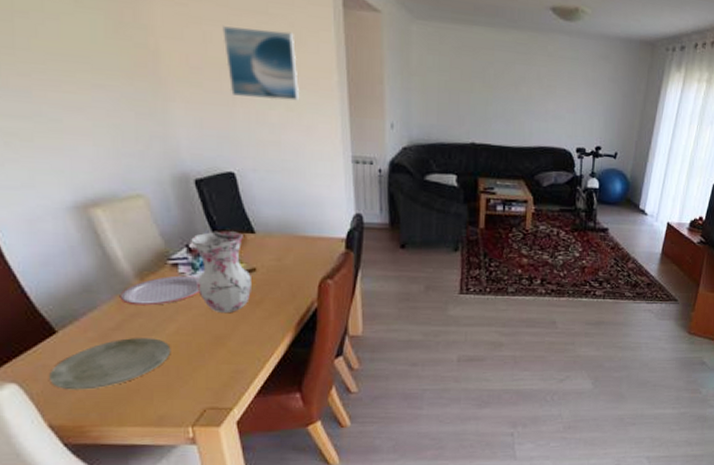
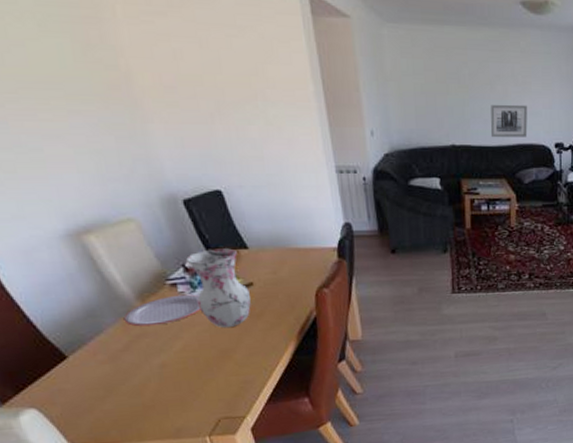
plate: present [49,338,171,390] -> none [66,356,181,411]
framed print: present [223,26,300,101] -> none [192,42,278,115]
wall art: none [511,106,551,140] -> present [490,104,528,137]

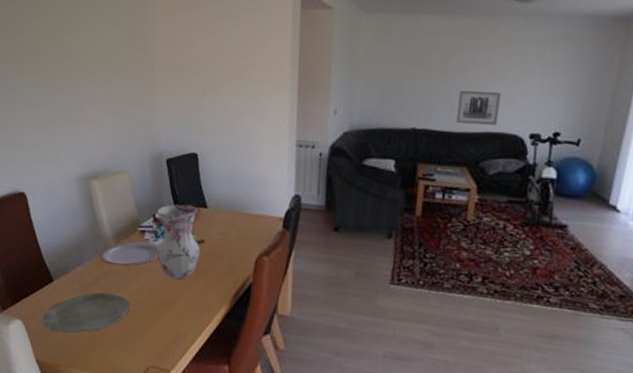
plate: none [66,356,181,411] -> present [43,292,130,334]

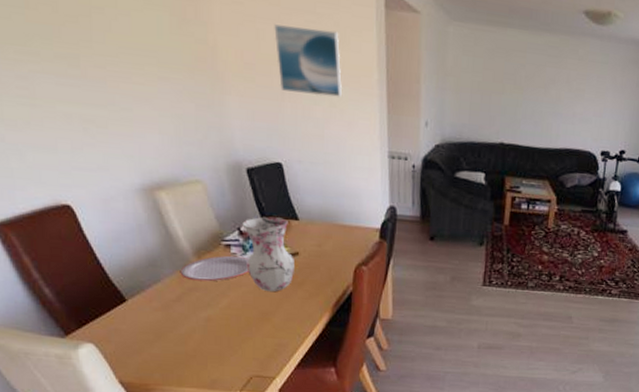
plate: present [43,292,130,334] -> none [120,309,223,353]
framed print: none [201,31,258,91] -> present [274,24,343,97]
wall art: present [455,90,501,125] -> none [539,108,578,142]

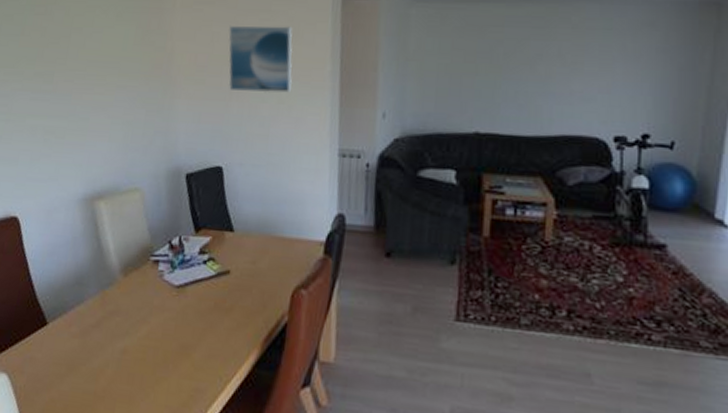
plate: present [180,255,249,282] -> none [104,273,176,305]
vase: present [242,216,294,292] -> none [172,227,225,320]

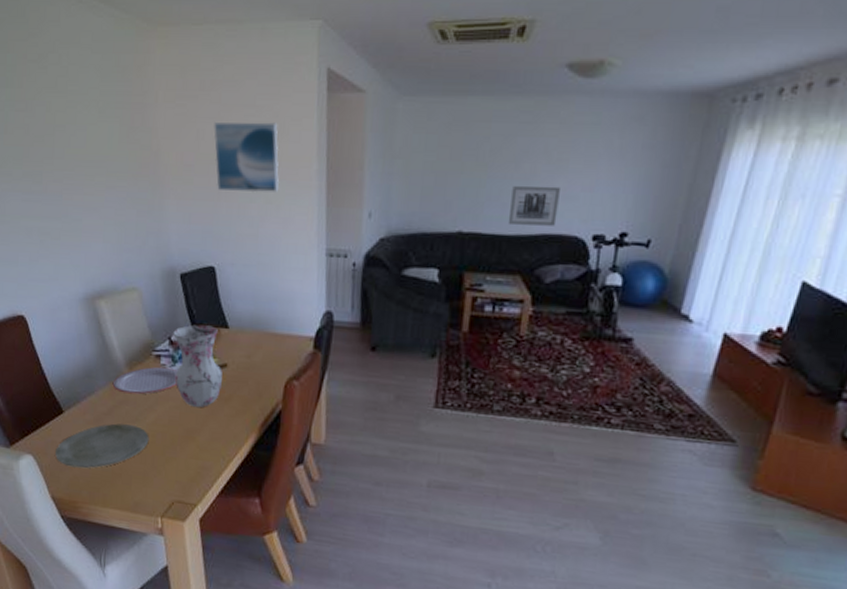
plate: none [32,337,140,390] -> present [55,423,149,469]
plate: none [104,273,176,305] -> present [112,366,178,395]
vase: none [172,227,225,320] -> present [173,324,222,408]
wall art: none [525,87,577,127] -> present [507,186,560,226]

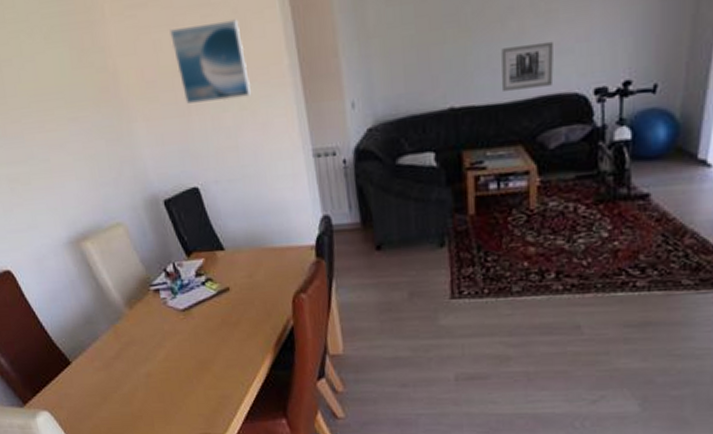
plate: present [55,423,149,469] -> none [70,365,164,417]
plate: present [112,366,178,395] -> none [114,300,182,334]
vase: present [173,324,222,408] -> none [167,250,228,338]

